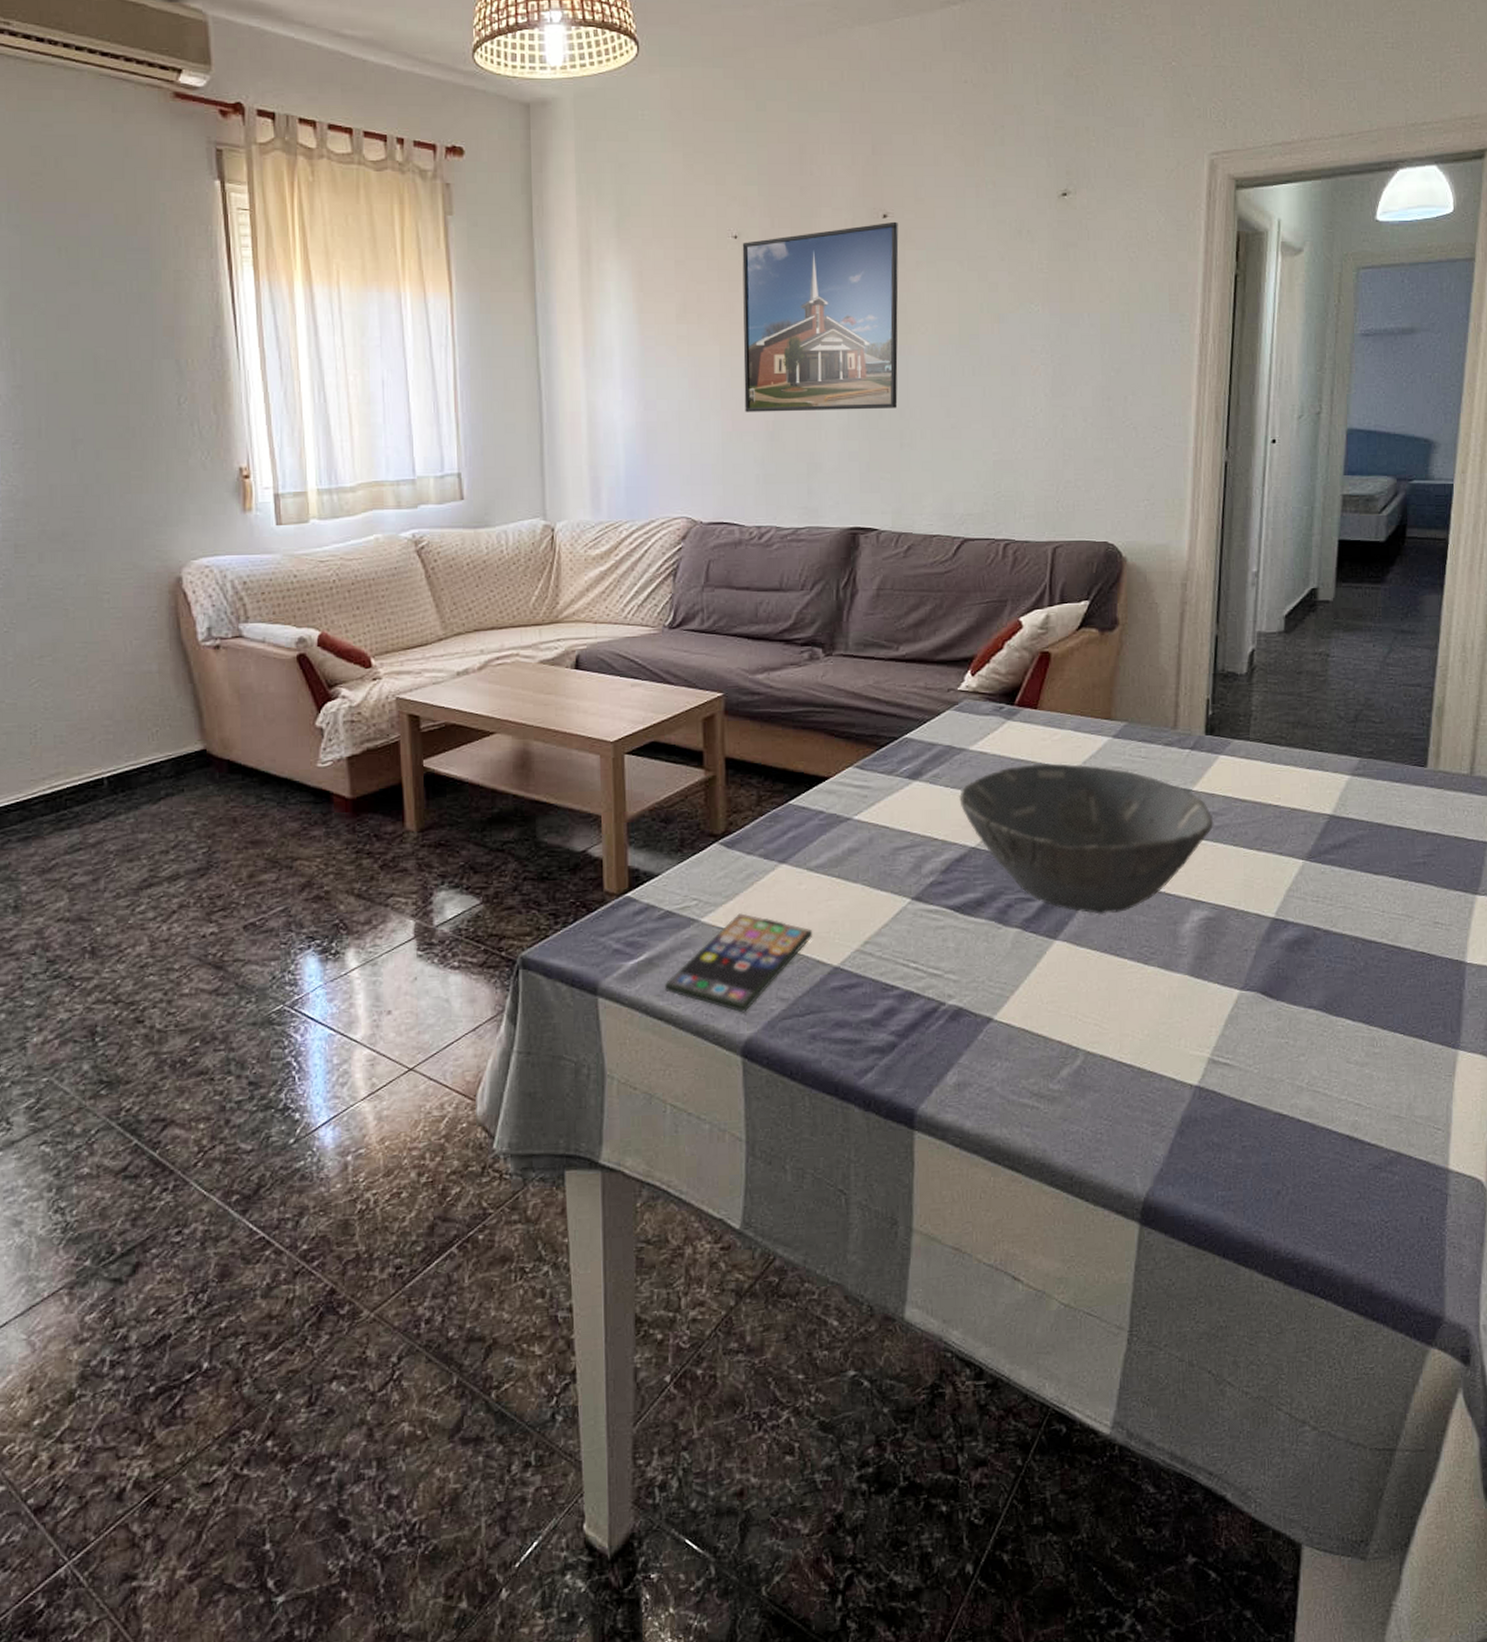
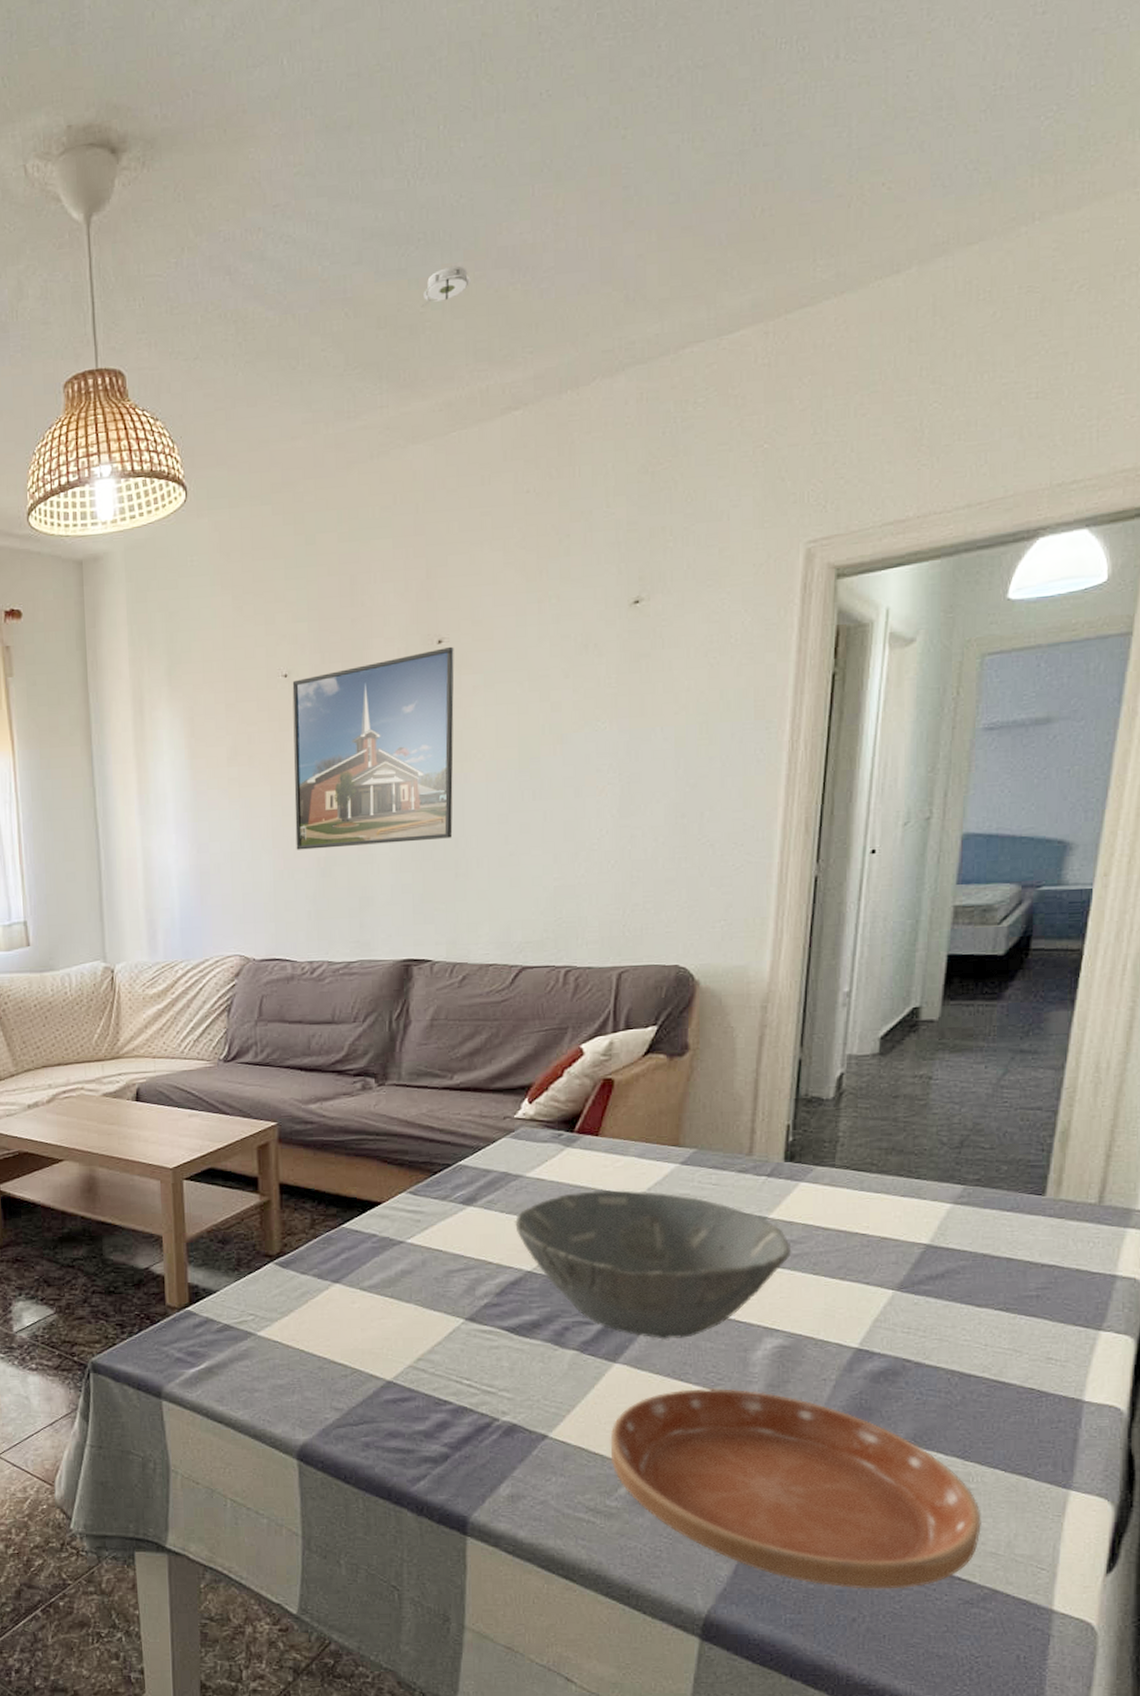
smartphone: present [665,913,813,1013] -> none [224,1328,366,1420]
saucer: none [1052,963,1386,1161] -> present [610,1389,981,1589]

